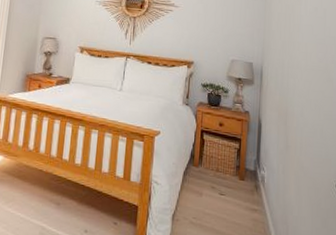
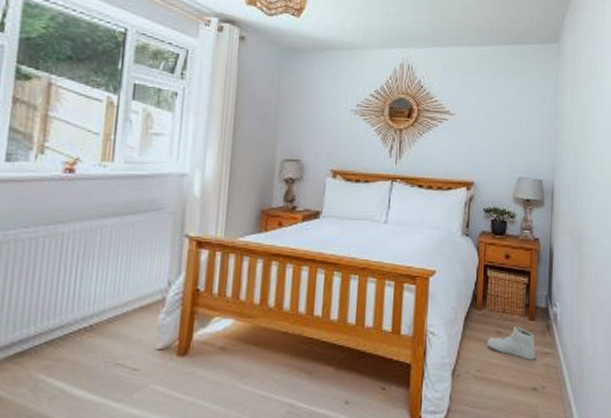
sneaker: none [202,183,245,214] -> present [487,326,536,360]

